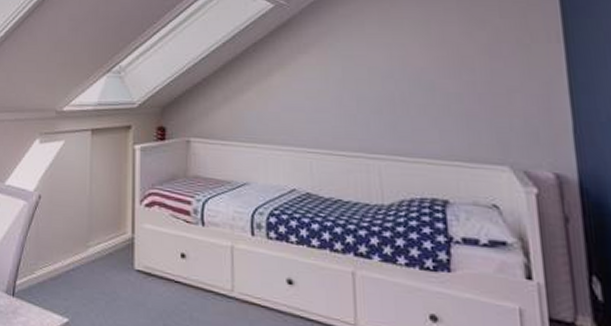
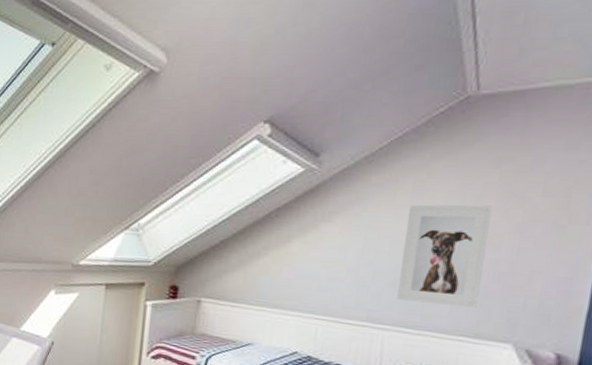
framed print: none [378,30,465,131] -> present [397,204,492,309]

